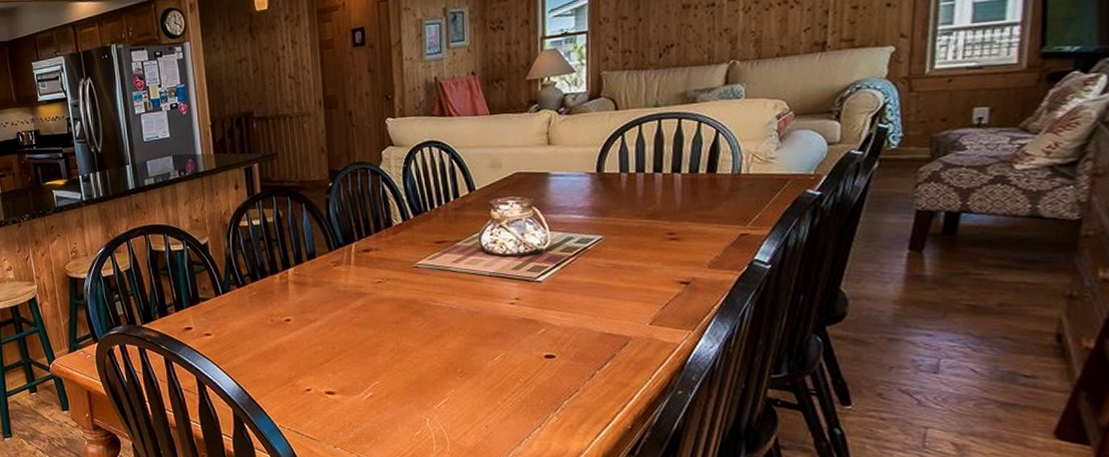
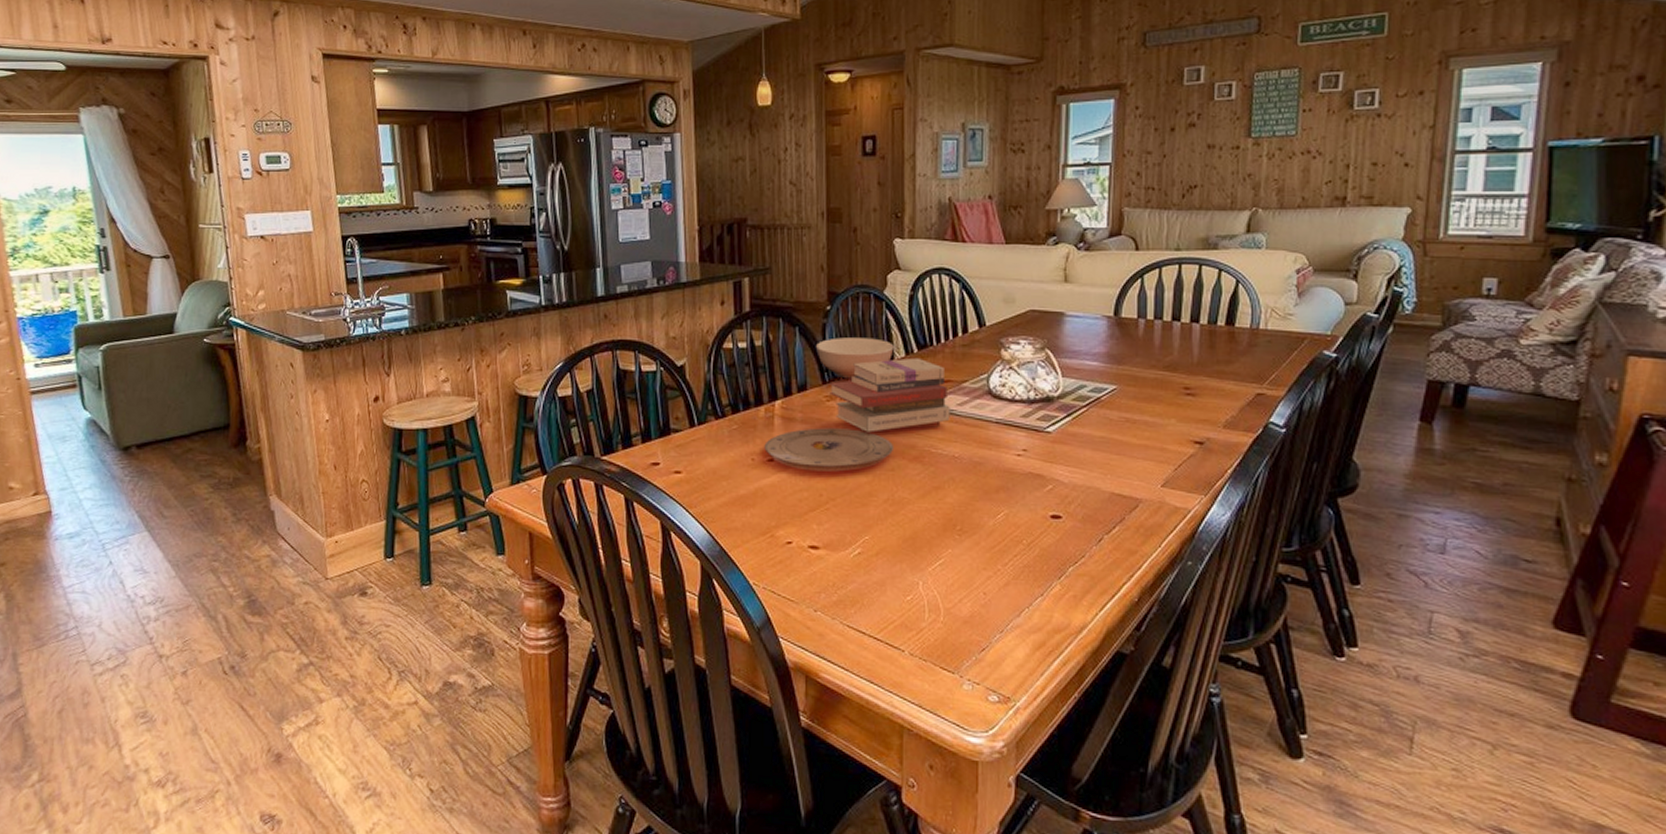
plate: none [281,289,397,327] -> present [764,428,895,472]
bowl: none [321,208,392,246] -> present [816,337,894,379]
books: none [336,222,447,291] -> present [830,357,950,432]

